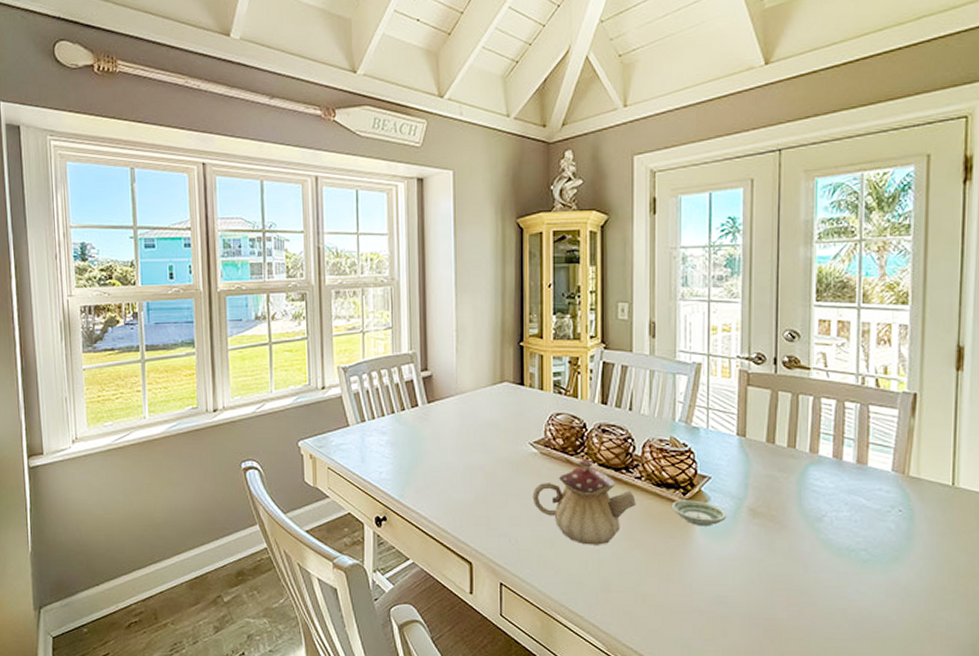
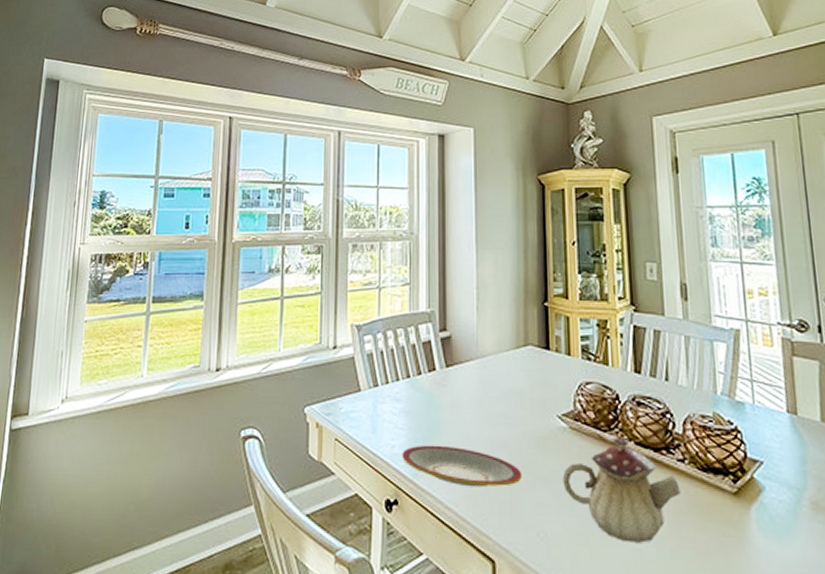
plate: none [389,471,497,505] -> present [402,445,523,488]
saucer: present [671,500,727,527] -> none [721,489,787,523]

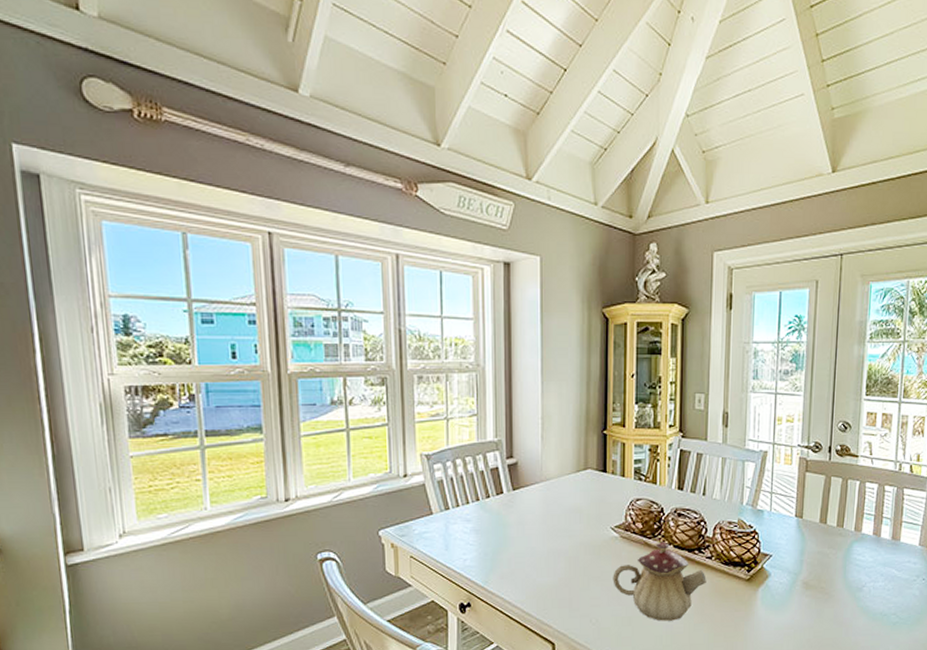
plate: present [402,445,523,488] -> none [473,556,579,589]

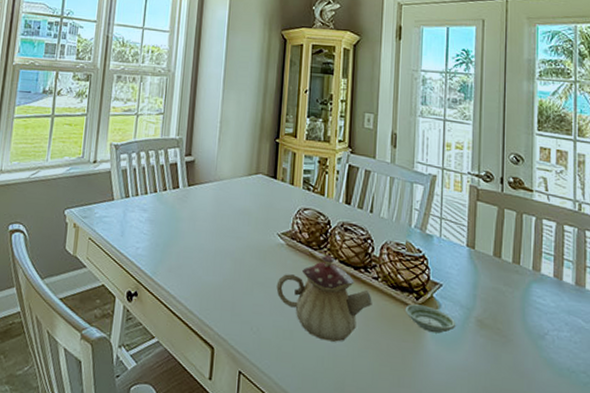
saucer: none [737,576,785,600] -> present [405,304,457,334]

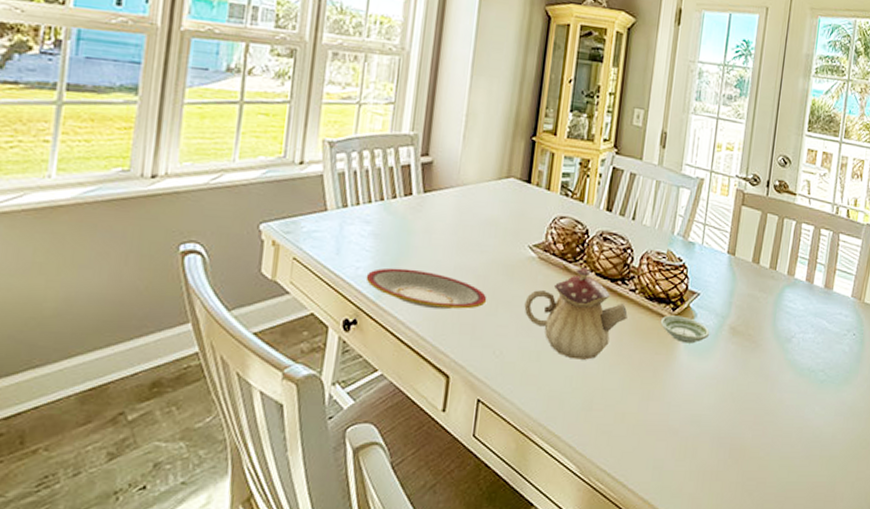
plate: none [144,249,244,288] -> present [365,268,487,310]

